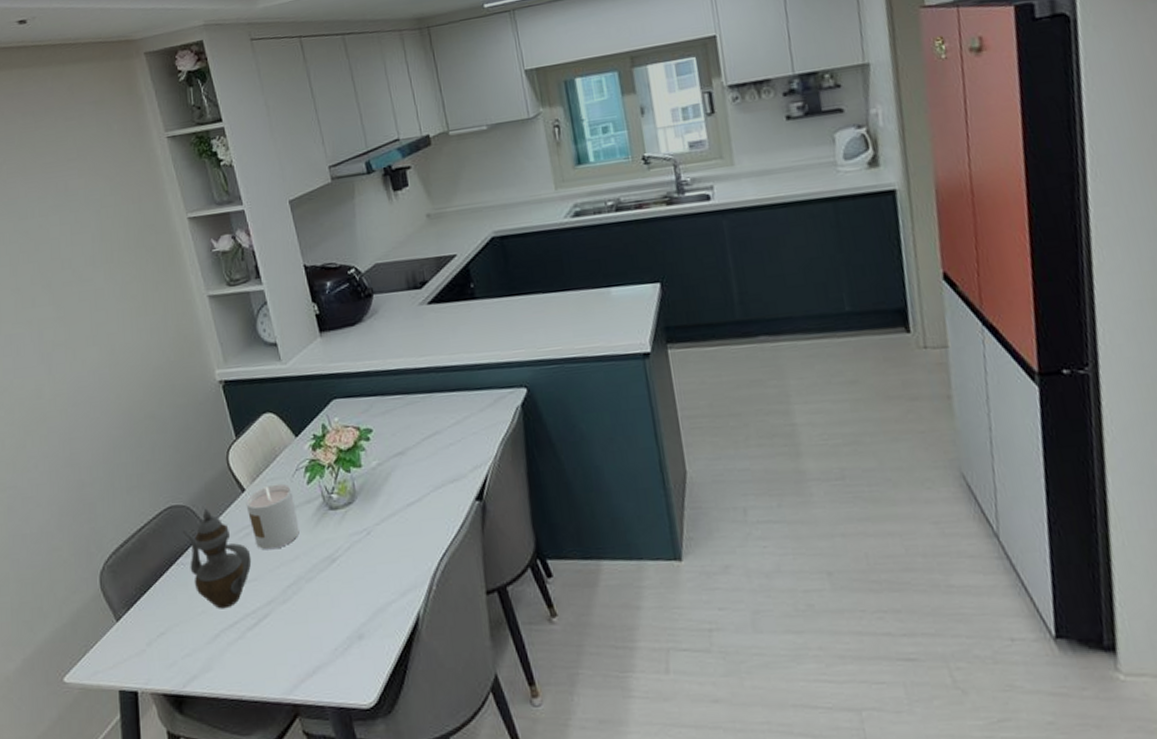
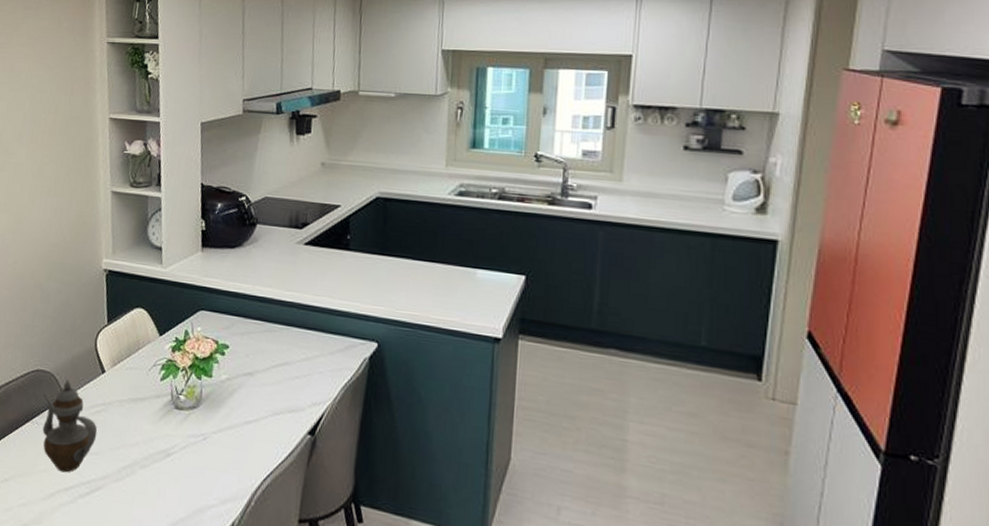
candle: present [246,483,300,550] -> none [103,372,146,432]

